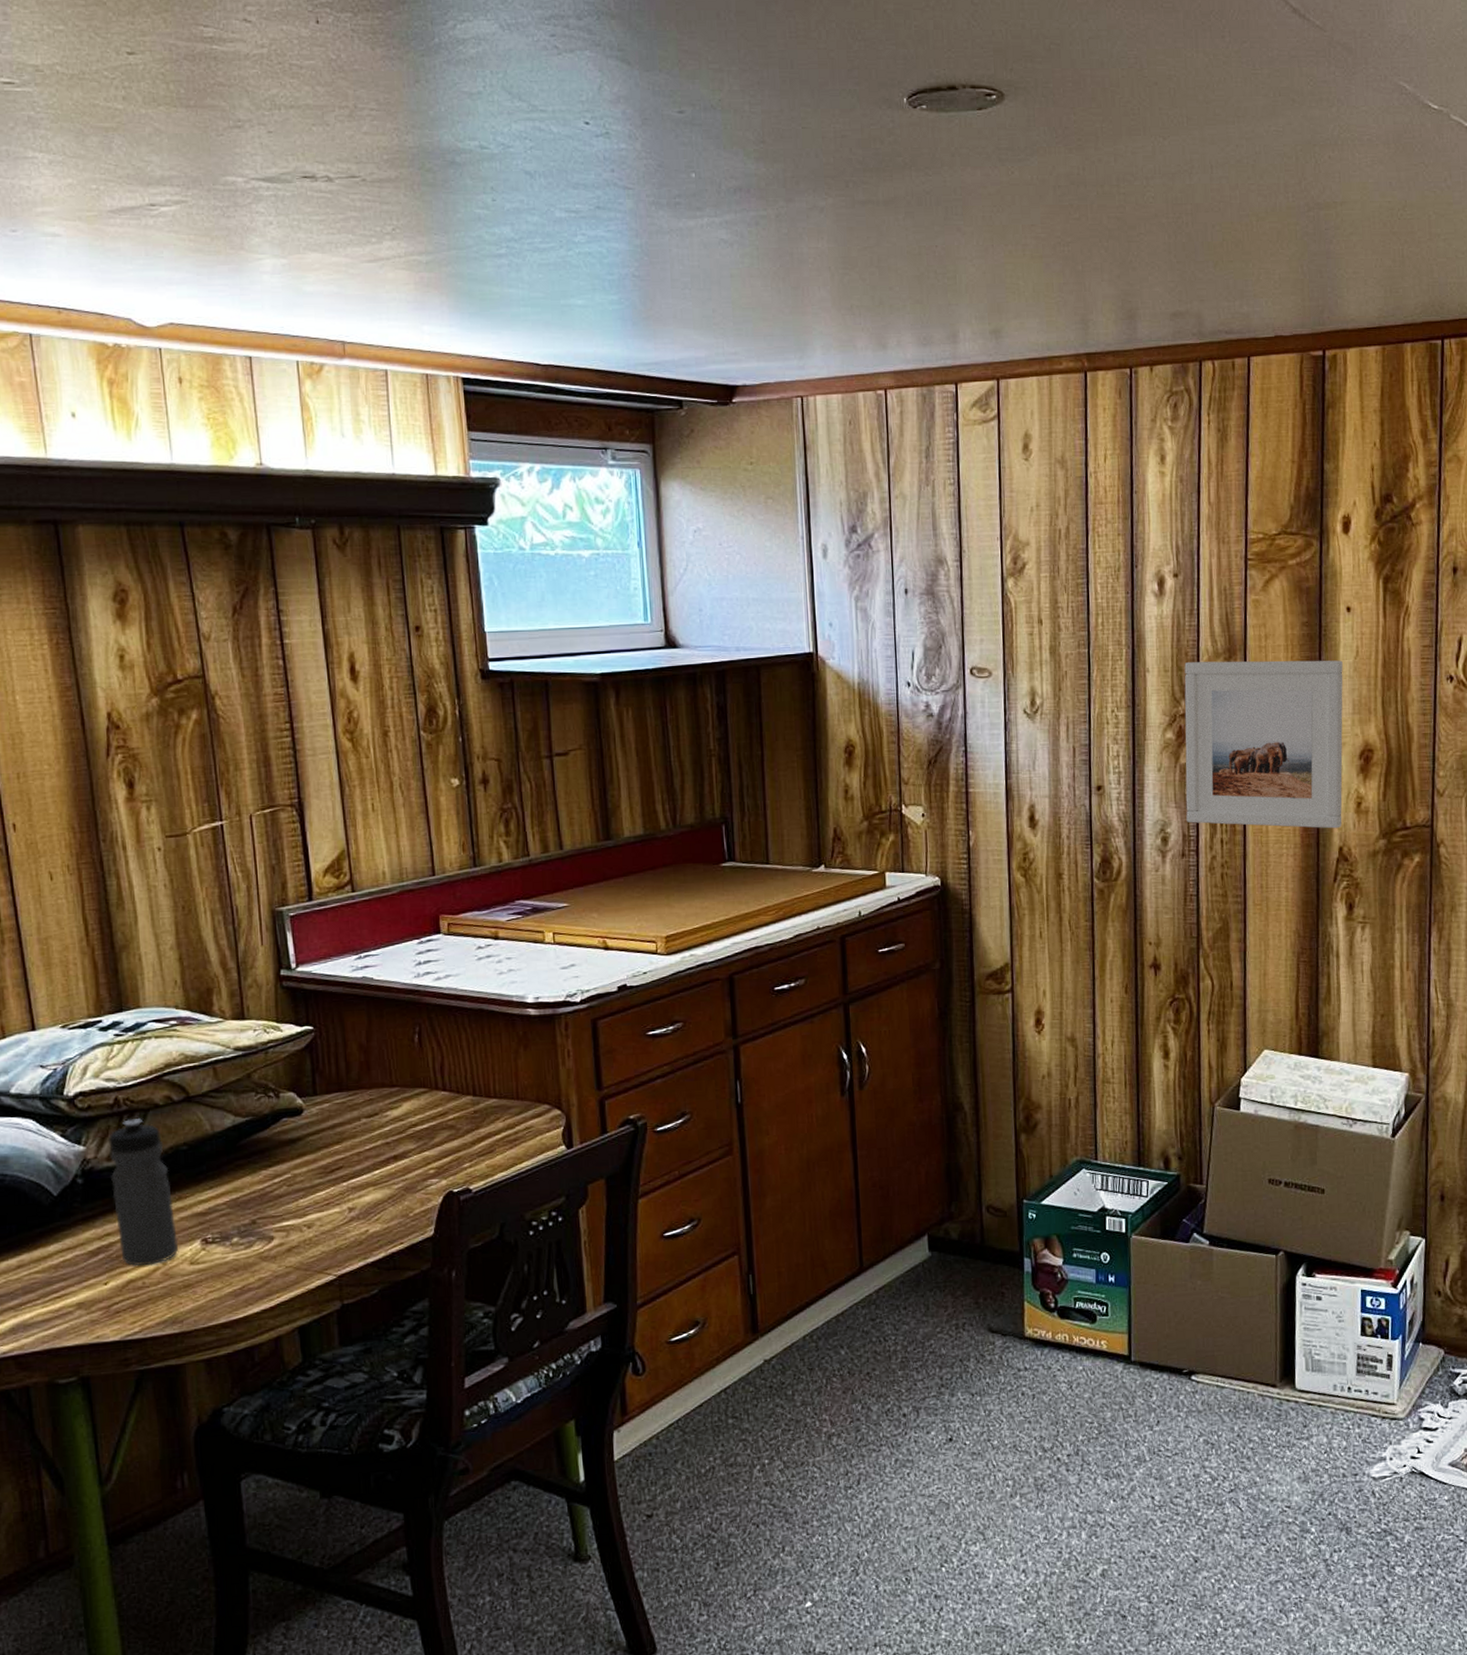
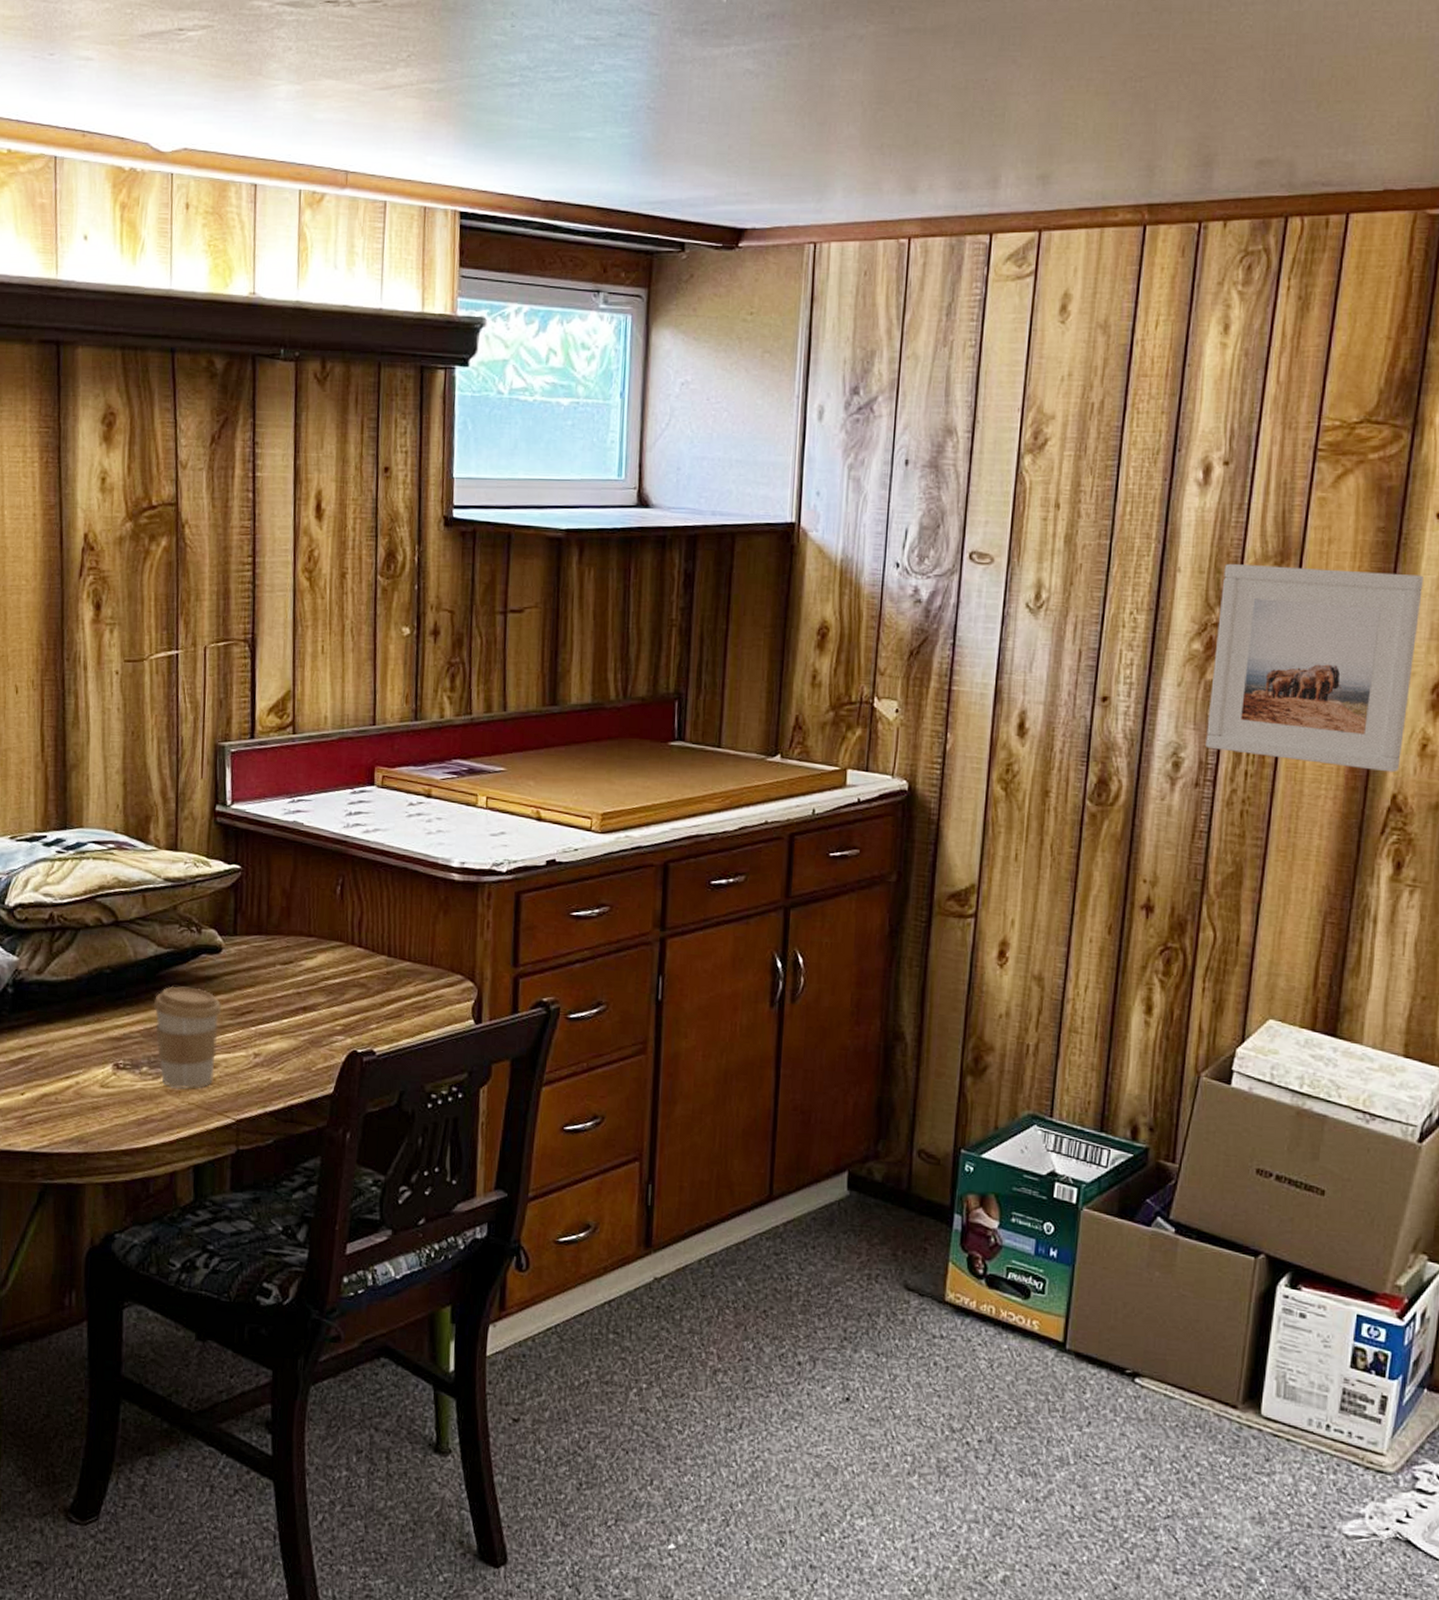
water bottle: present [107,1118,179,1267] -> none [38,936,92,1083]
coffee cup: none [237,1152,310,1255] -> present [153,986,222,1089]

